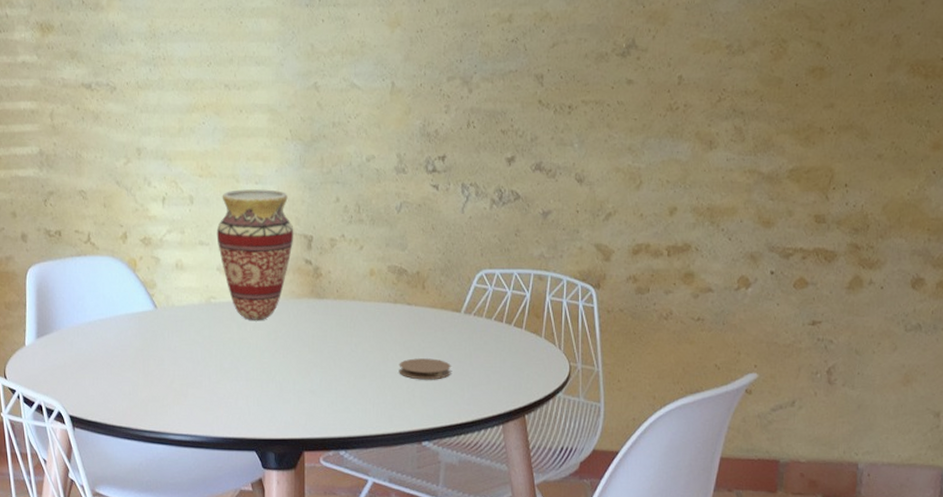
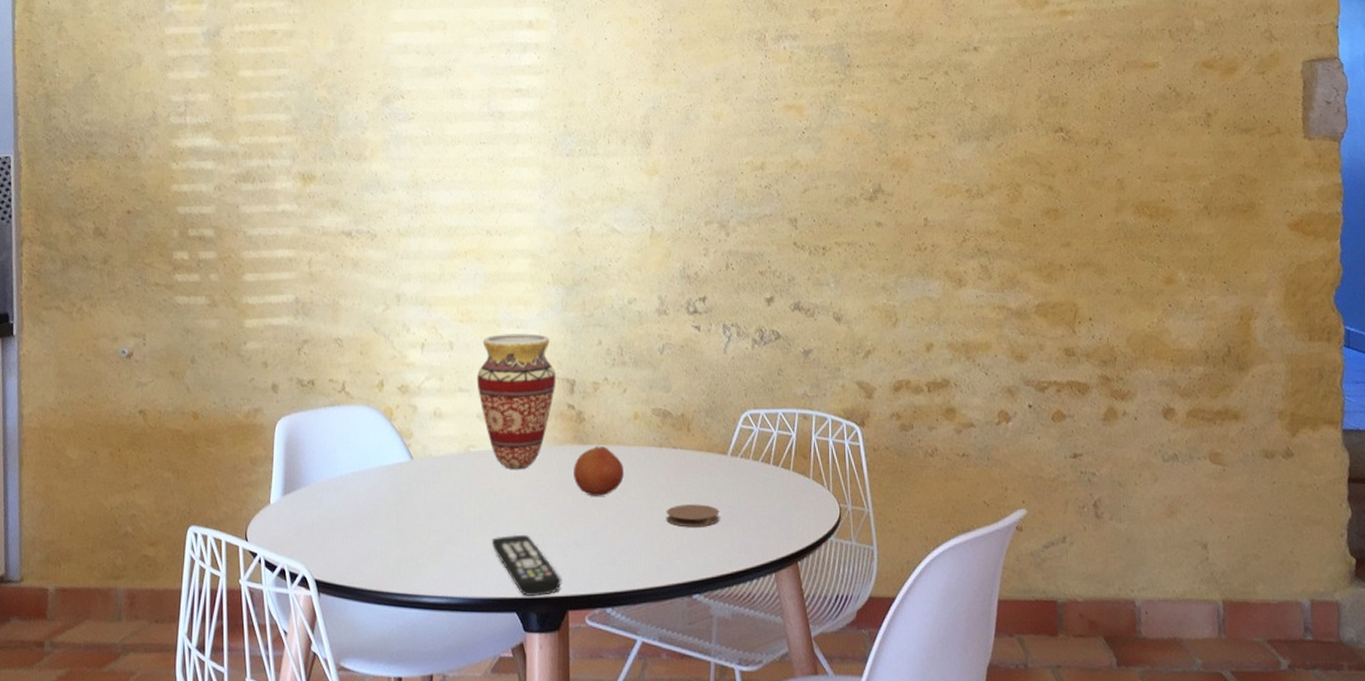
remote control: none [232,381,298,438] -> present [491,534,562,597]
fruit: none [310,300,359,348] -> present [574,445,624,496]

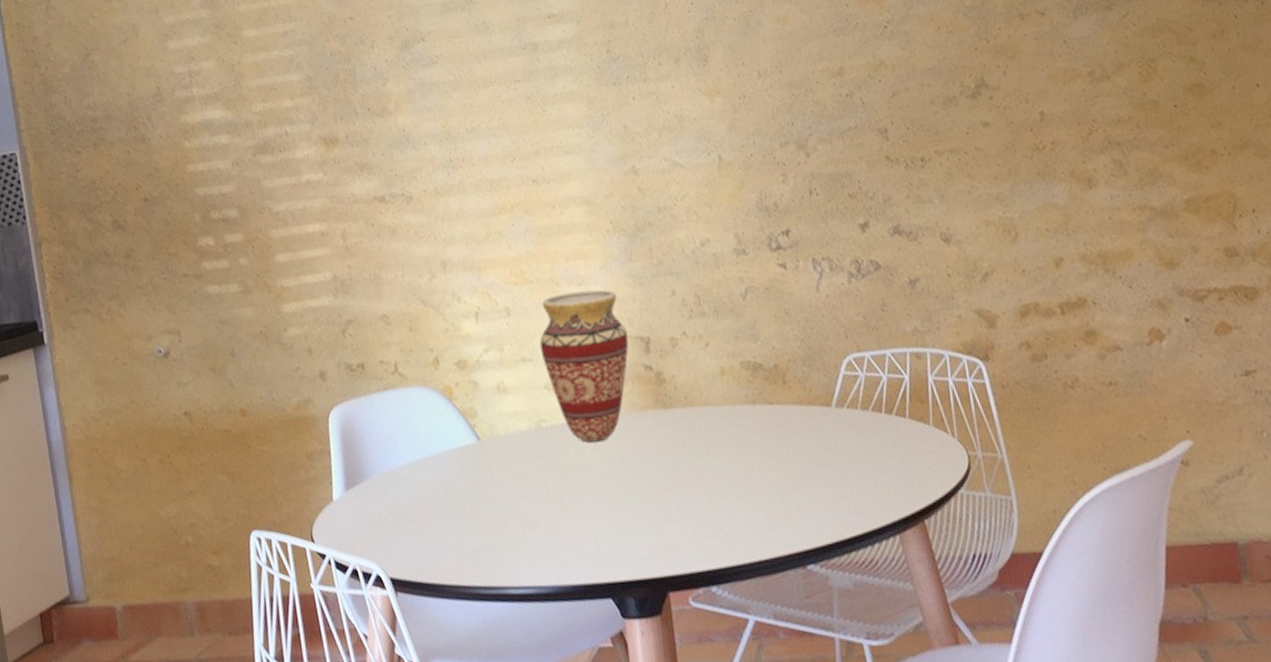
remote control: present [491,534,562,597] -> none [575,513,658,581]
fruit: present [574,445,624,496] -> none [658,408,716,465]
coaster: present [666,504,720,528] -> none [767,464,830,491]

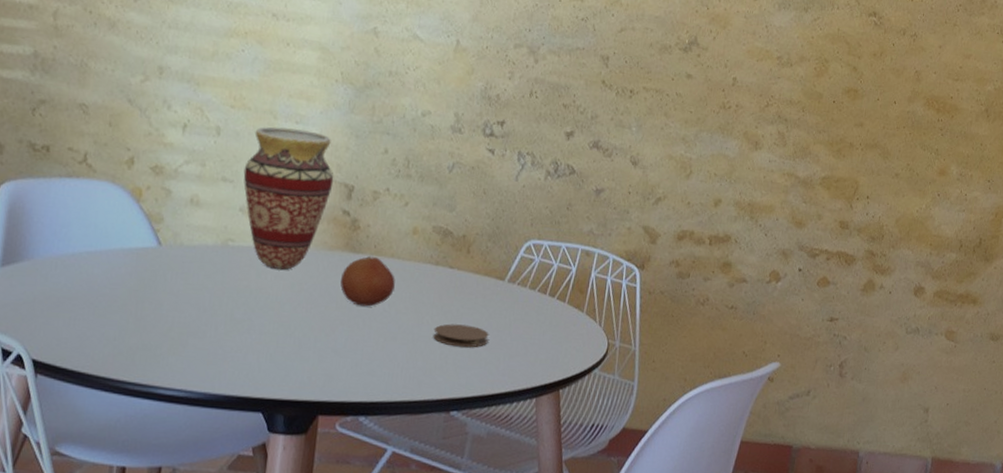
fruit: none [658,408,716,465] -> present [340,255,395,307]
coaster: none [767,464,830,491] -> present [433,324,489,348]

